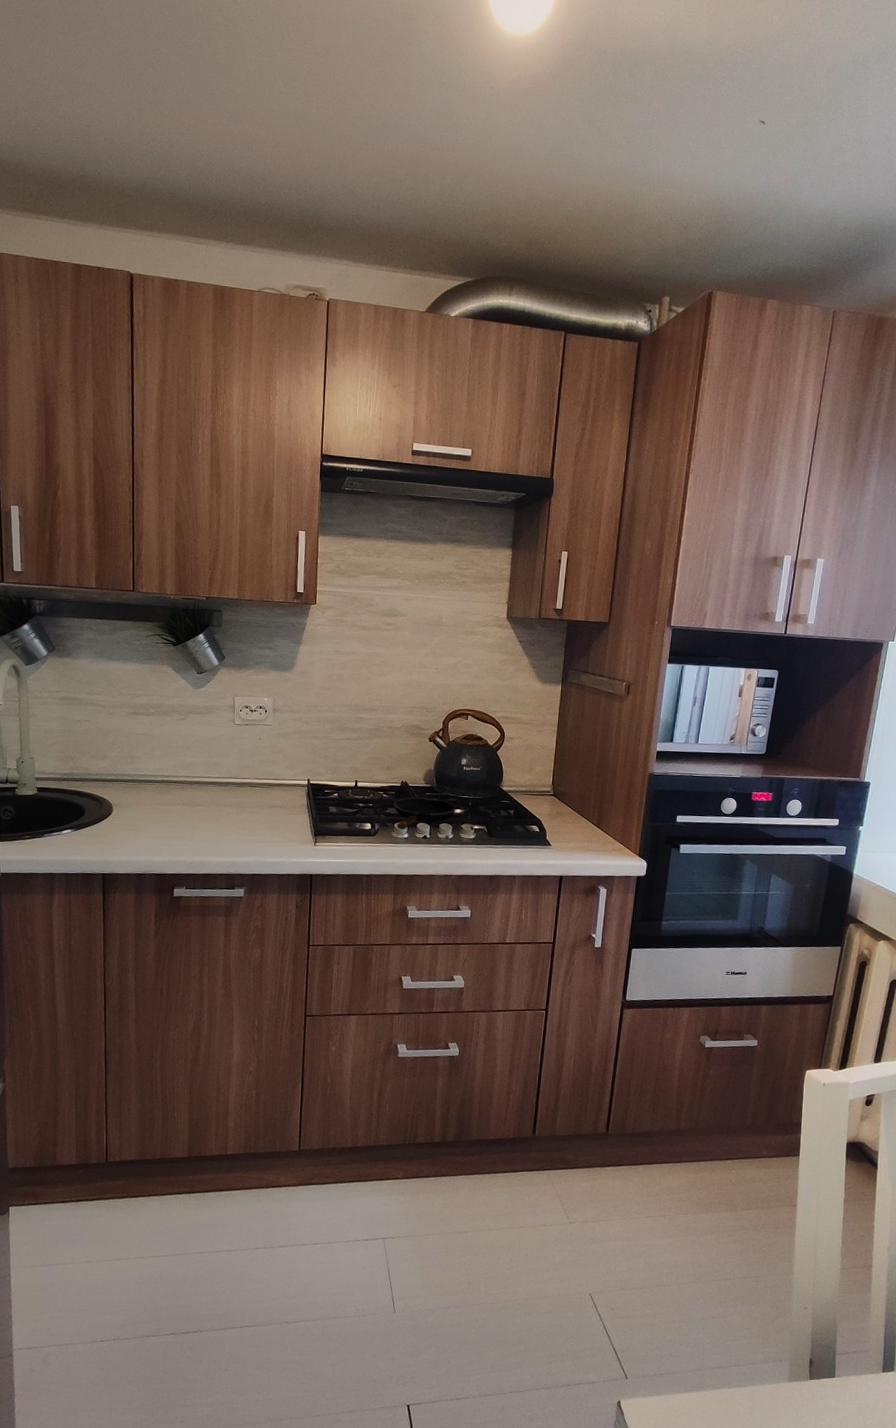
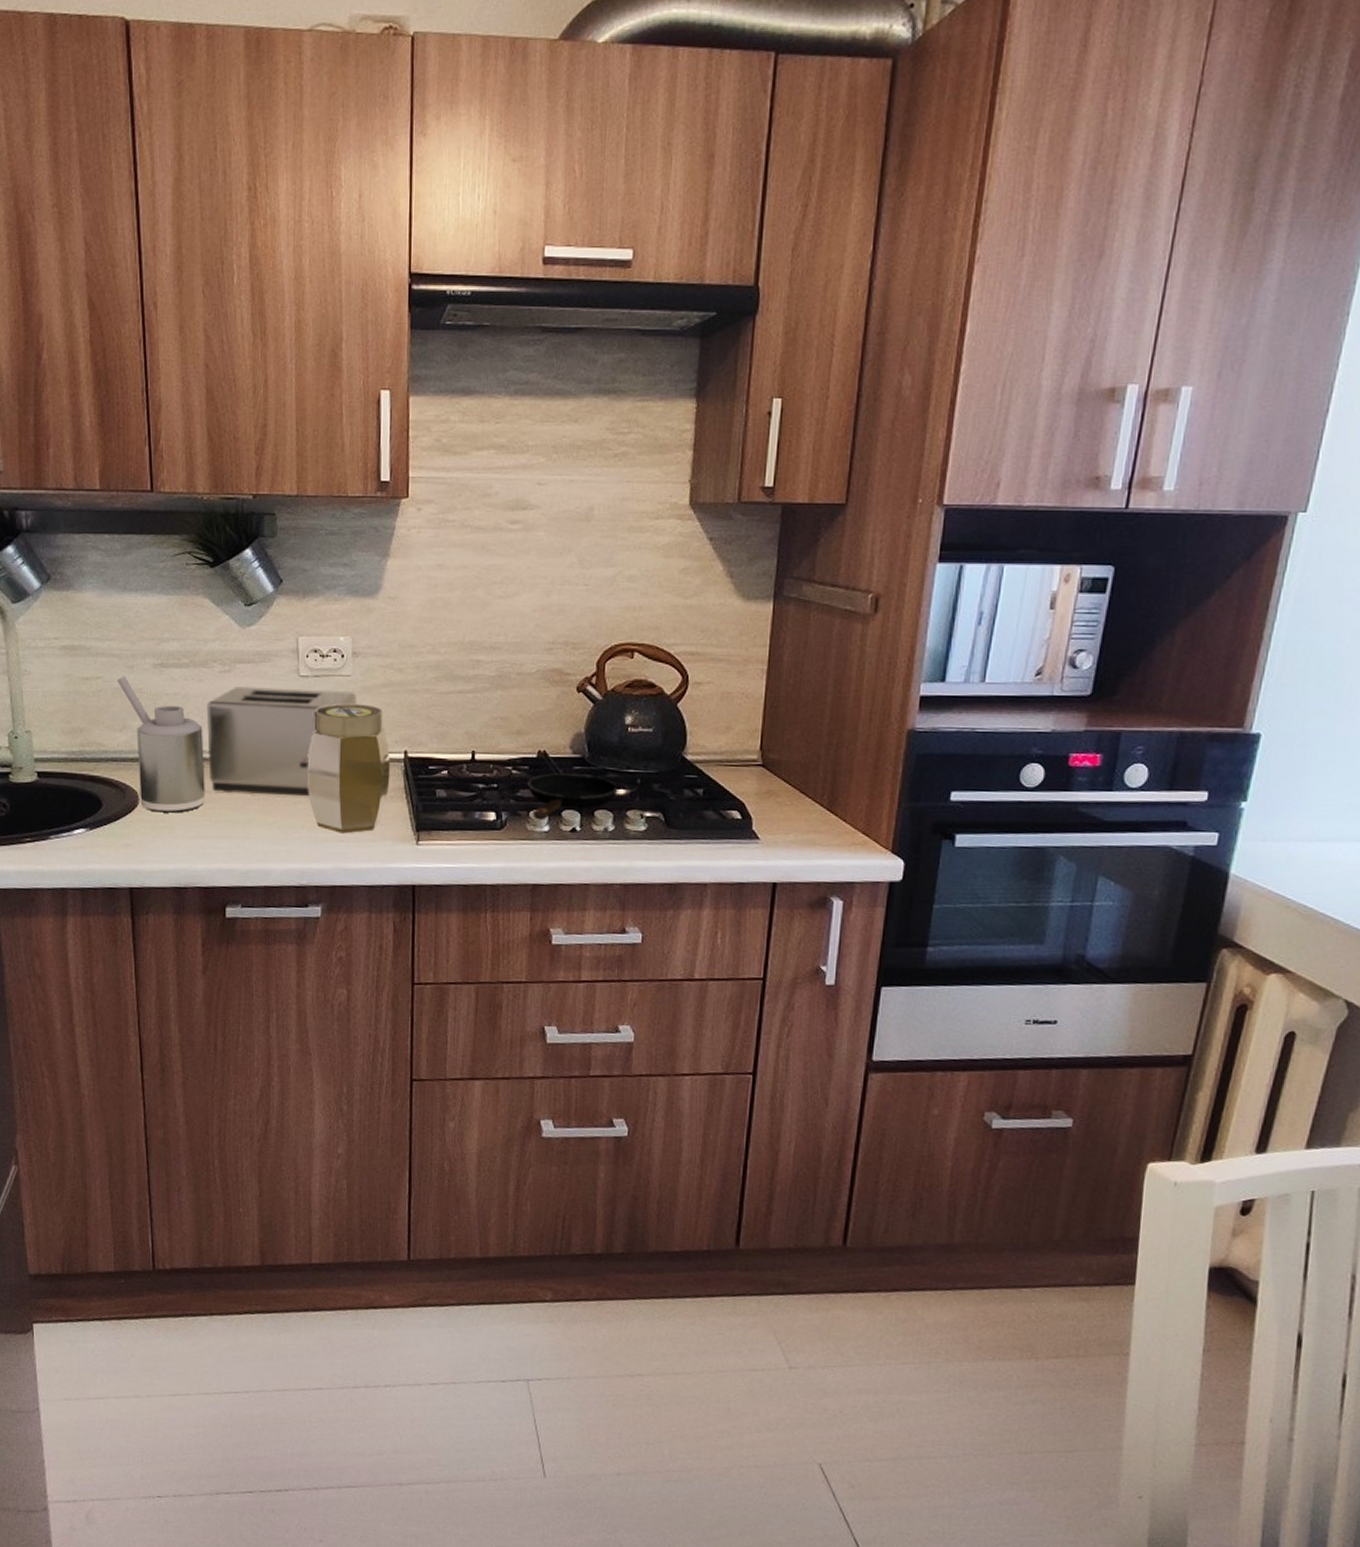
soap dispenser: none [100,720,163,820] -> present [116,676,205,813]
toaster: none [165,730,276,810] -> present [206,687,358,797]
jar: none [237,744,298,837] -> present [307,703,391,834]

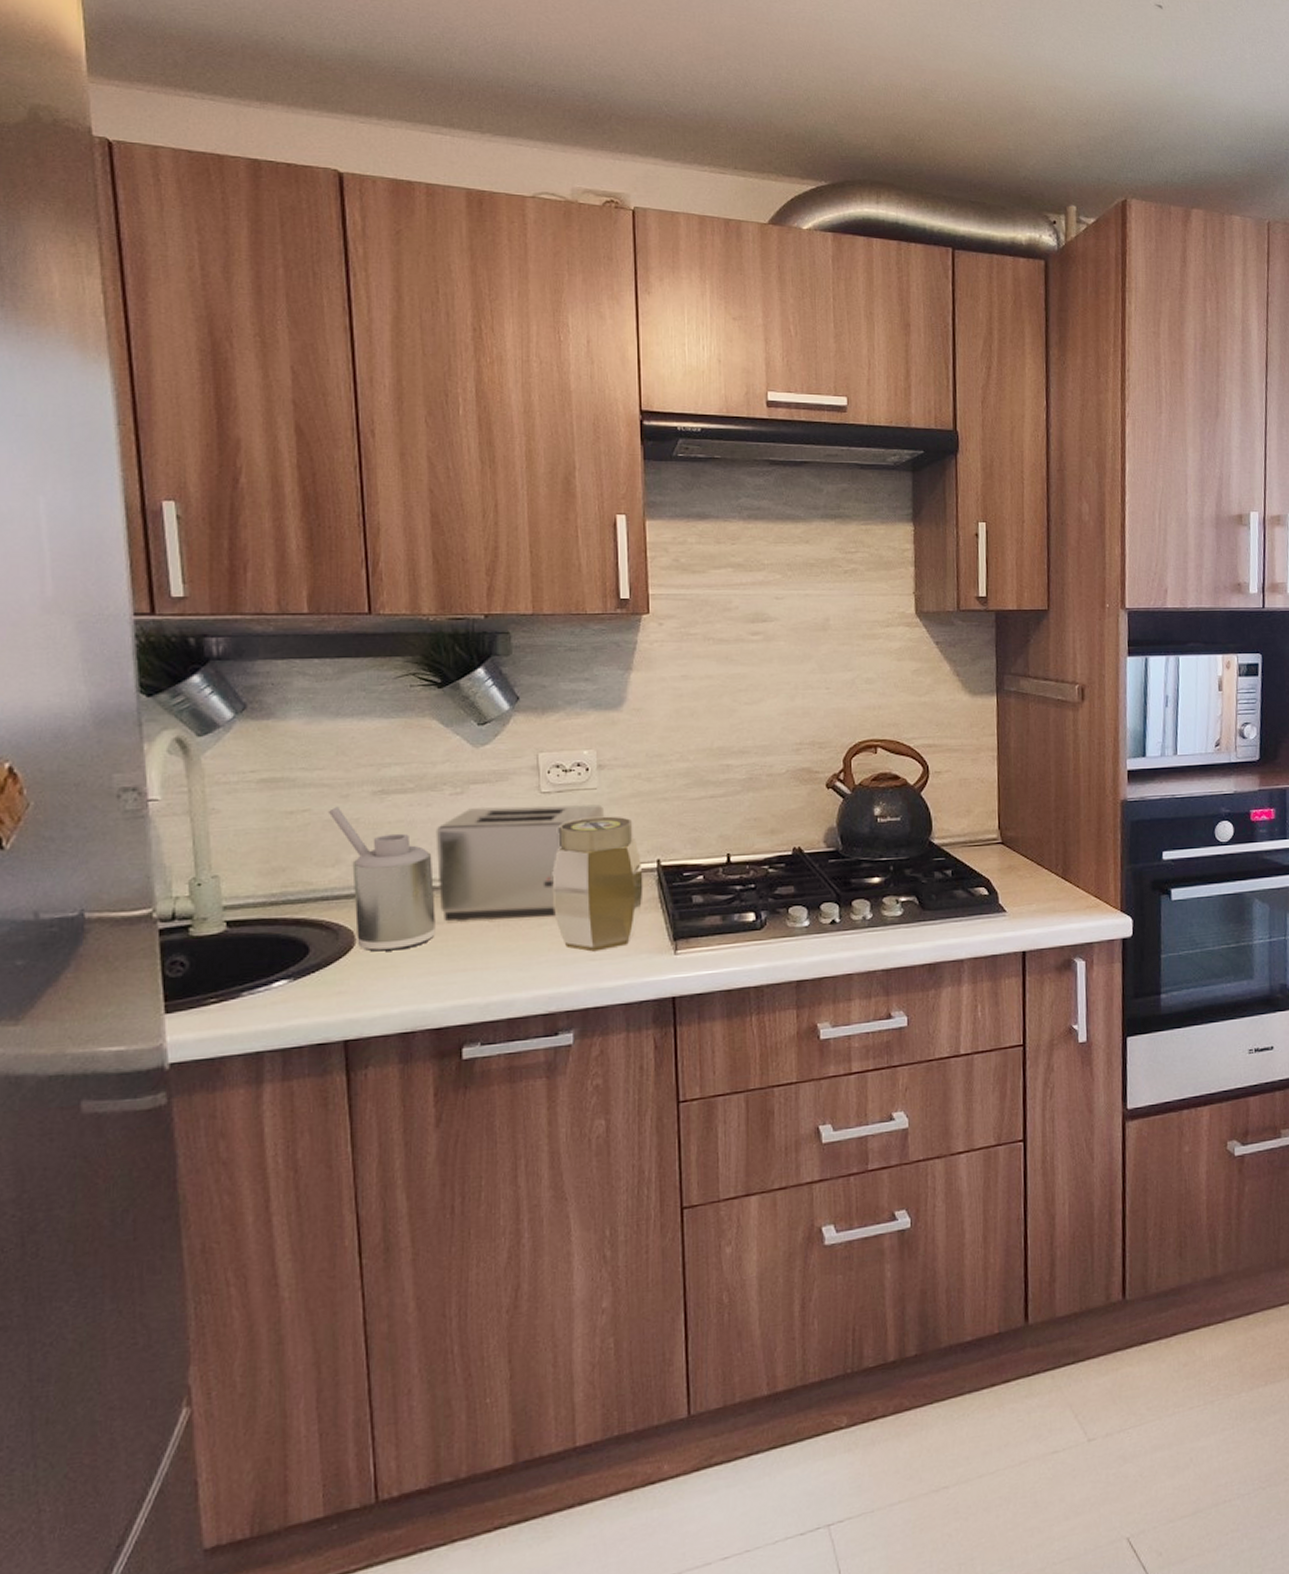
frying pan: present [527,773,618,821] -> none [785,866,873,916]

